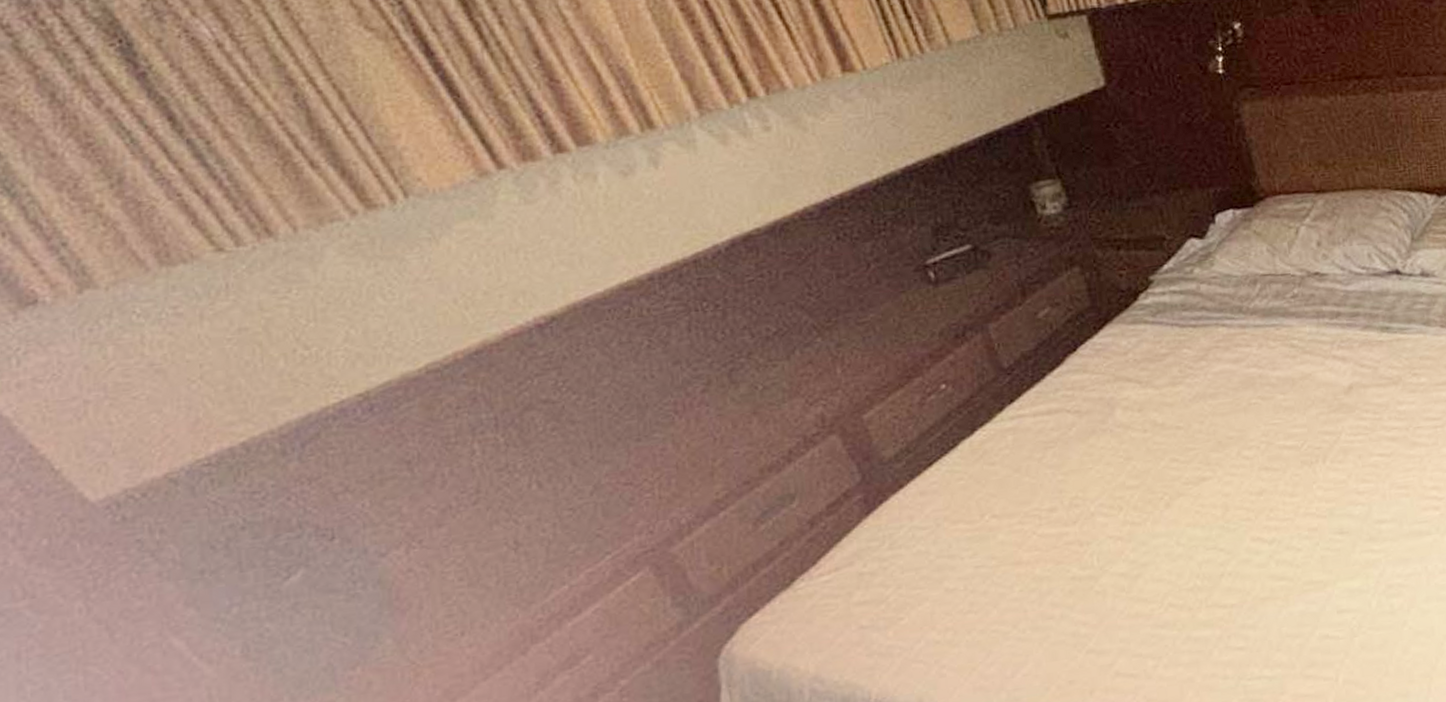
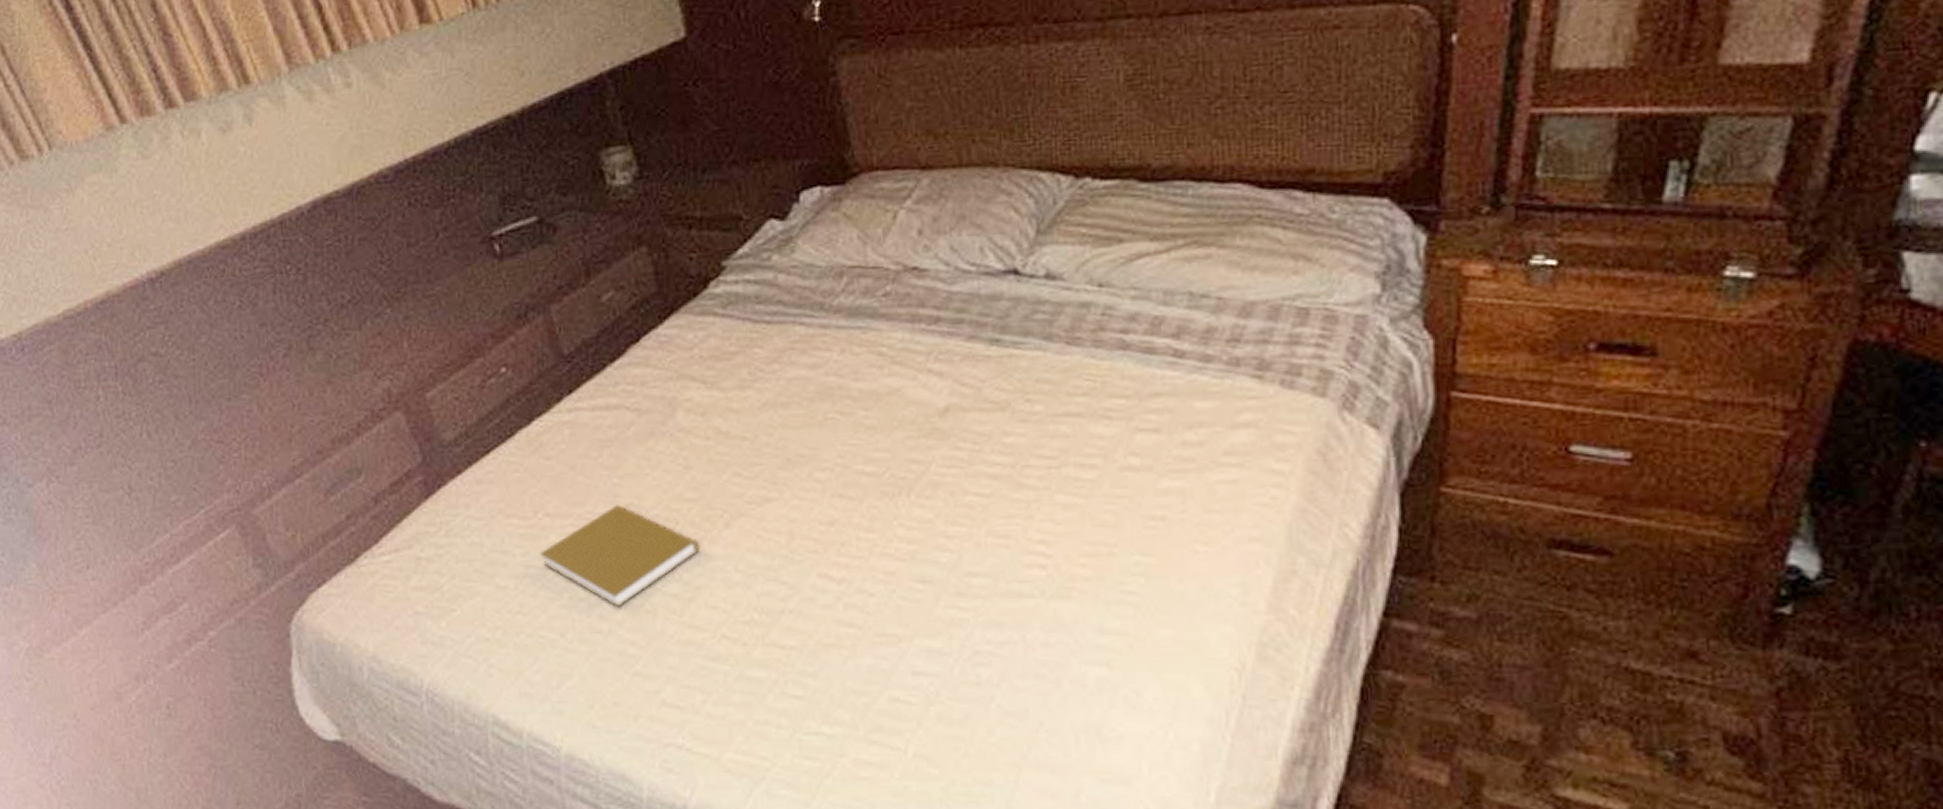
book: none [988,499,1143,593] -> present [540,505,700,608]

